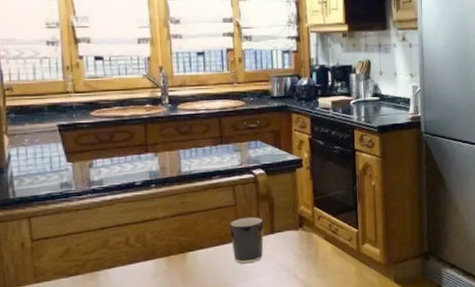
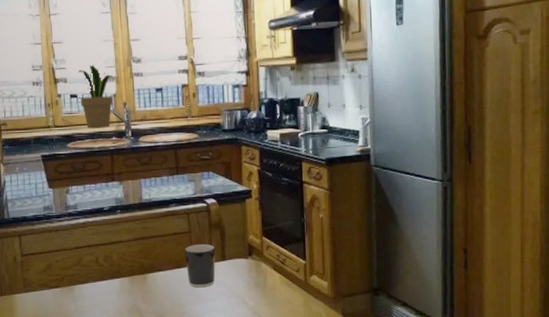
potted plant: none [105,24,146,95] -> present [78,65,113,129]

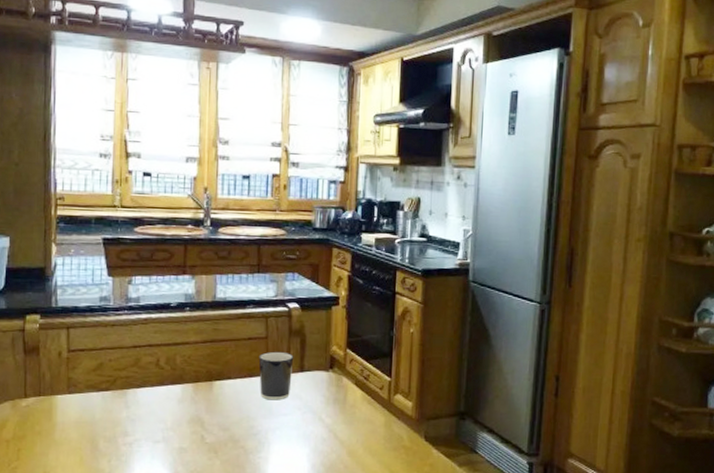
potted plant: present [78,65,113,129] -> none [154,141,194,214]

